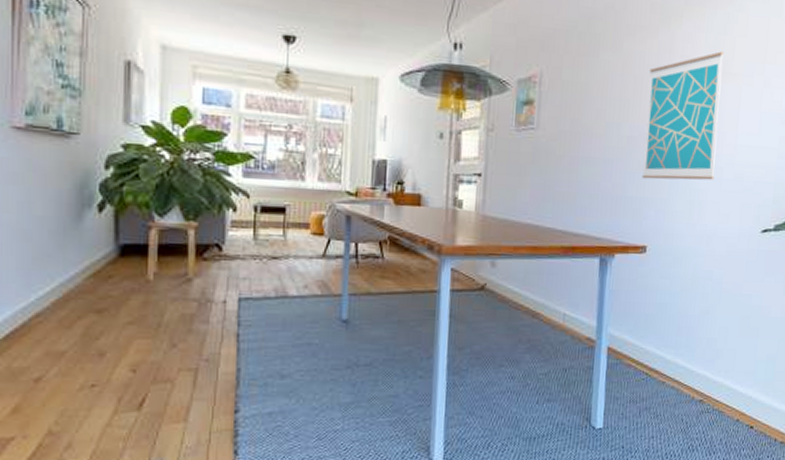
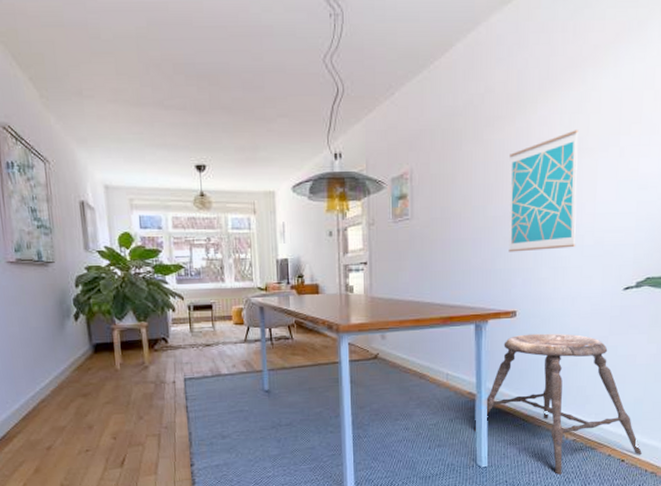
stool: none [591,273,772,442] -> present [475,333,642,475]

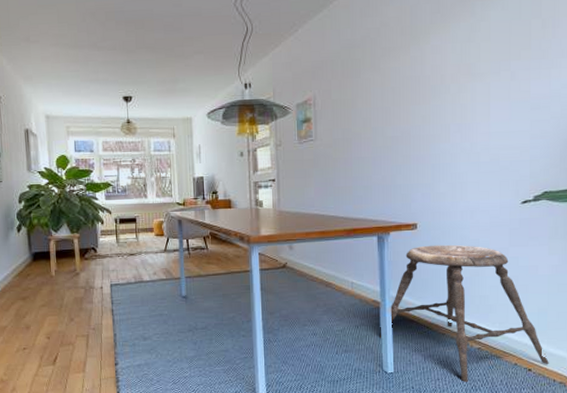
wall art: present [508,130,579,253] -> none [405,57,473,169]

